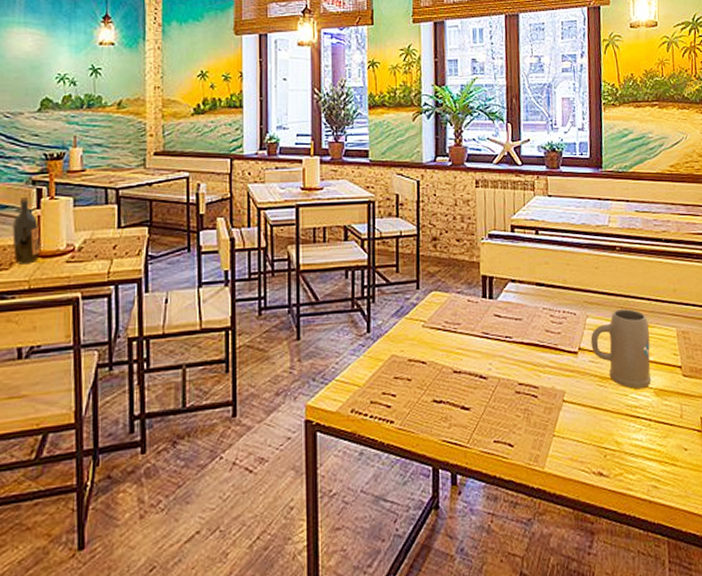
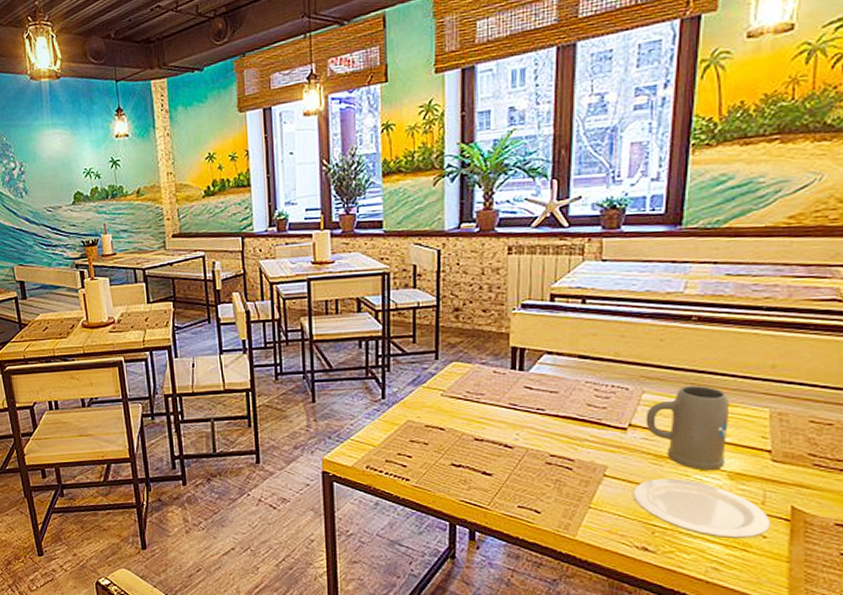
wine bottle: present [11,197,40,265] -> none [64,279,88,334]
plate: none [587,399,689,455] -> present [633,478,772,538]

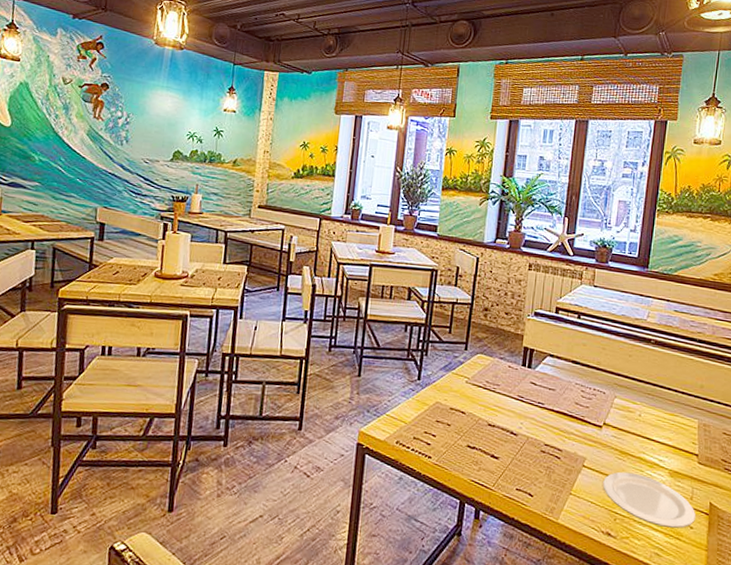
beer mug: present [645,386,729,471] -> none [615,395,672,468]

